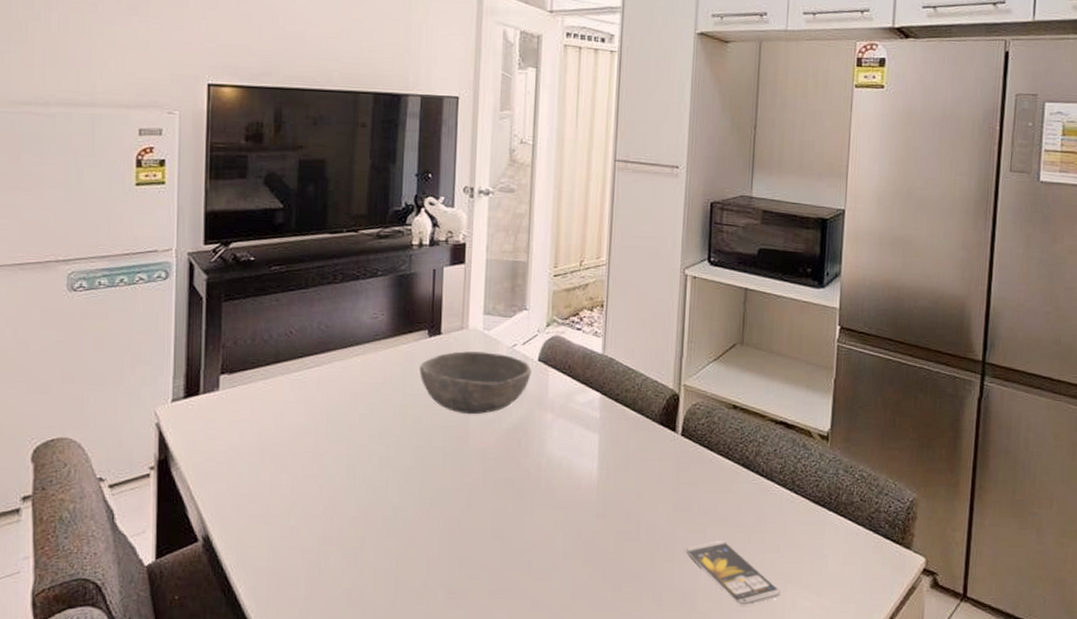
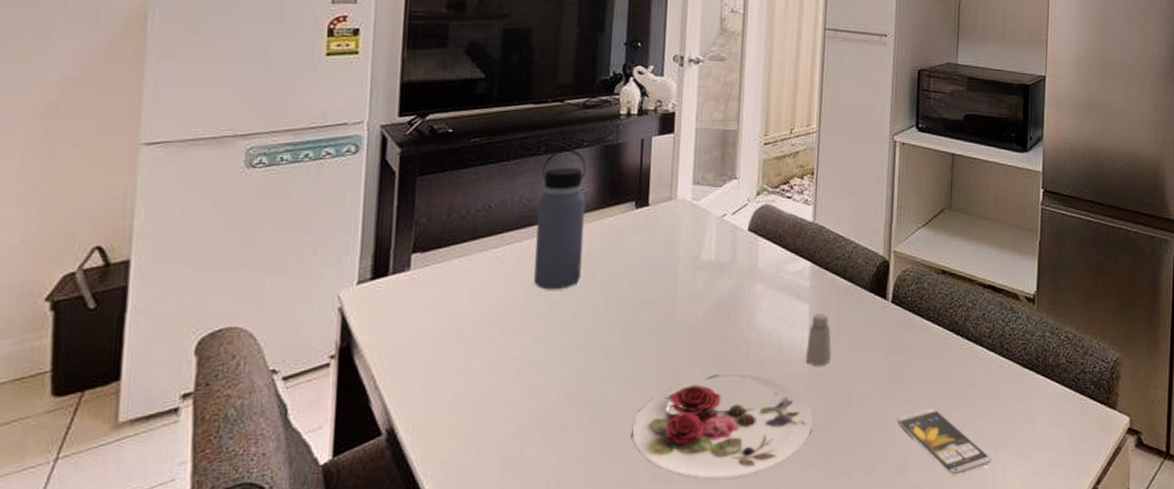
water bottle: none [333,277,381,413] -> present [534,148,586,290]
bowl: present [419,351,532,415] -> none [625,222,741,288]
plate: none [428,499,603,598] -> present [632,374,814,480]
saltshaker: none [596,443,621,495] -> present [806,312,831,366]

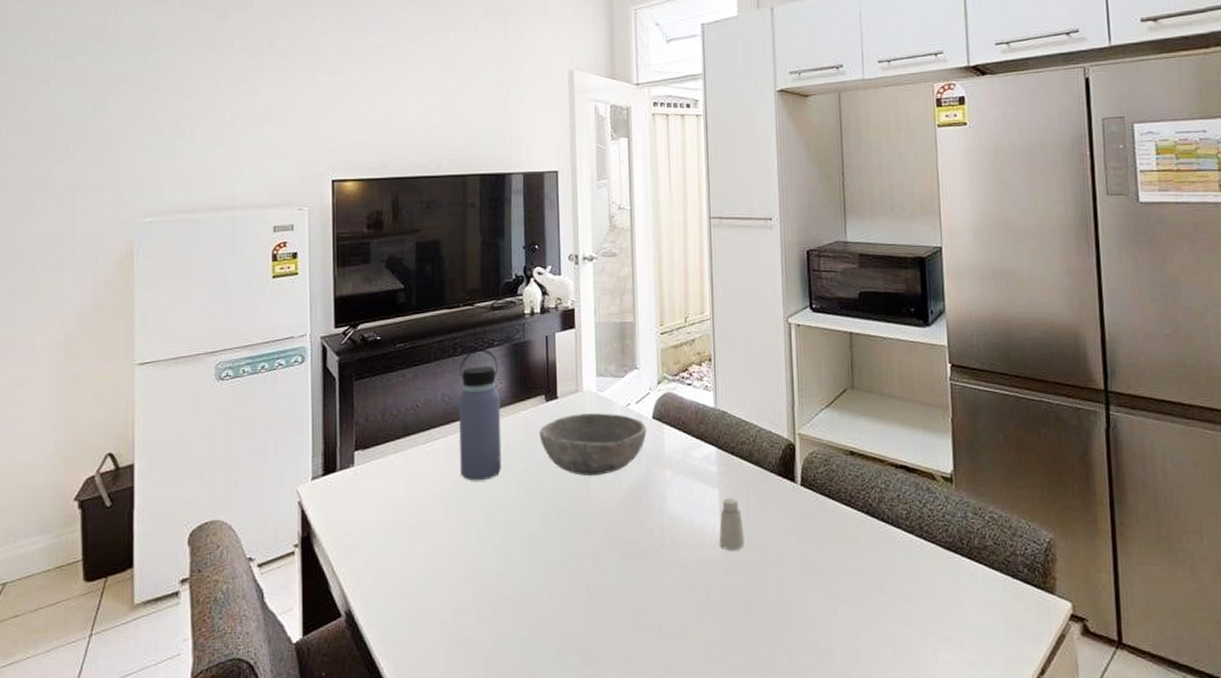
bowl: none [625,222,741,288] -> present [539,413,647,477]
plate: present [632,374,814,480] -> none [559,559,733,662]
smartphone: present [897,408,992,476] -> none [818,593,921,663]

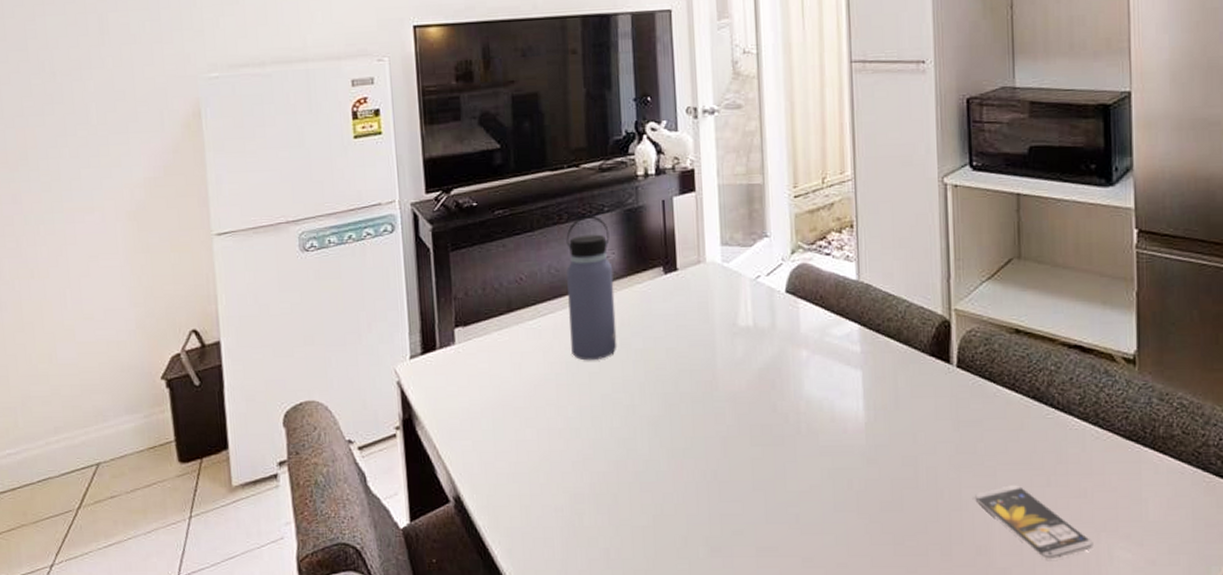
bowl: present [539,413,647,477] -> none [657,286,779,356]
saltshaker: present [719,497,744,550] -> none [863,379,892,438]
smartphone: none [818,593,921,663] -> present [975,485,1093,560]

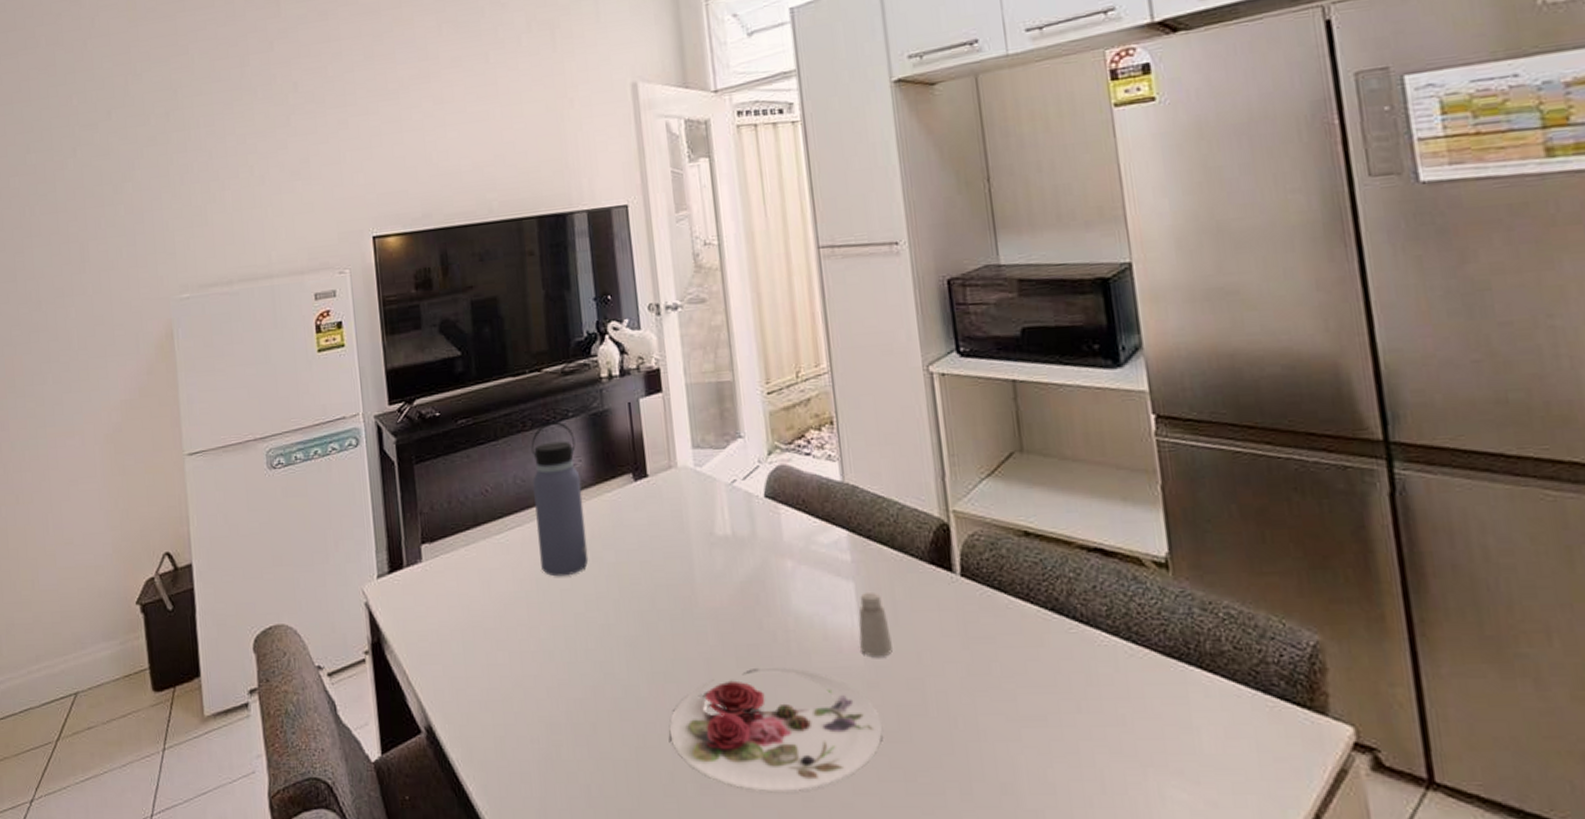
plate: none [685,446,878,555] -> present [669,668,883,793]
saltshaker: none [863,379,892,438] -> present [858,591,893,658]
smartphone: present [975,485,1093,560] -> none [994,711,1140,801]

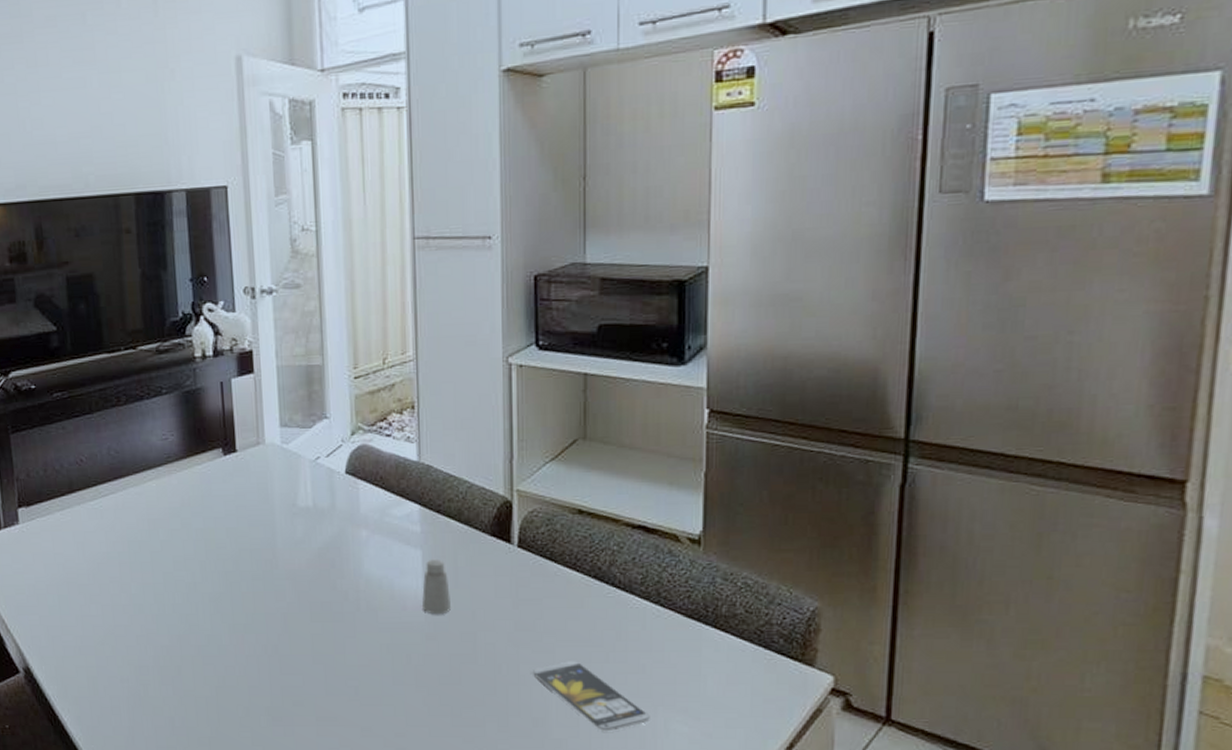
water bottle: present [531,420,589,577] -> none [125,397,178,540]
plate: present [669,668,883,793] -> none [247,622,437,724]
smartphone: none [994,711,1140,801] -> present [533,661,650,732]

